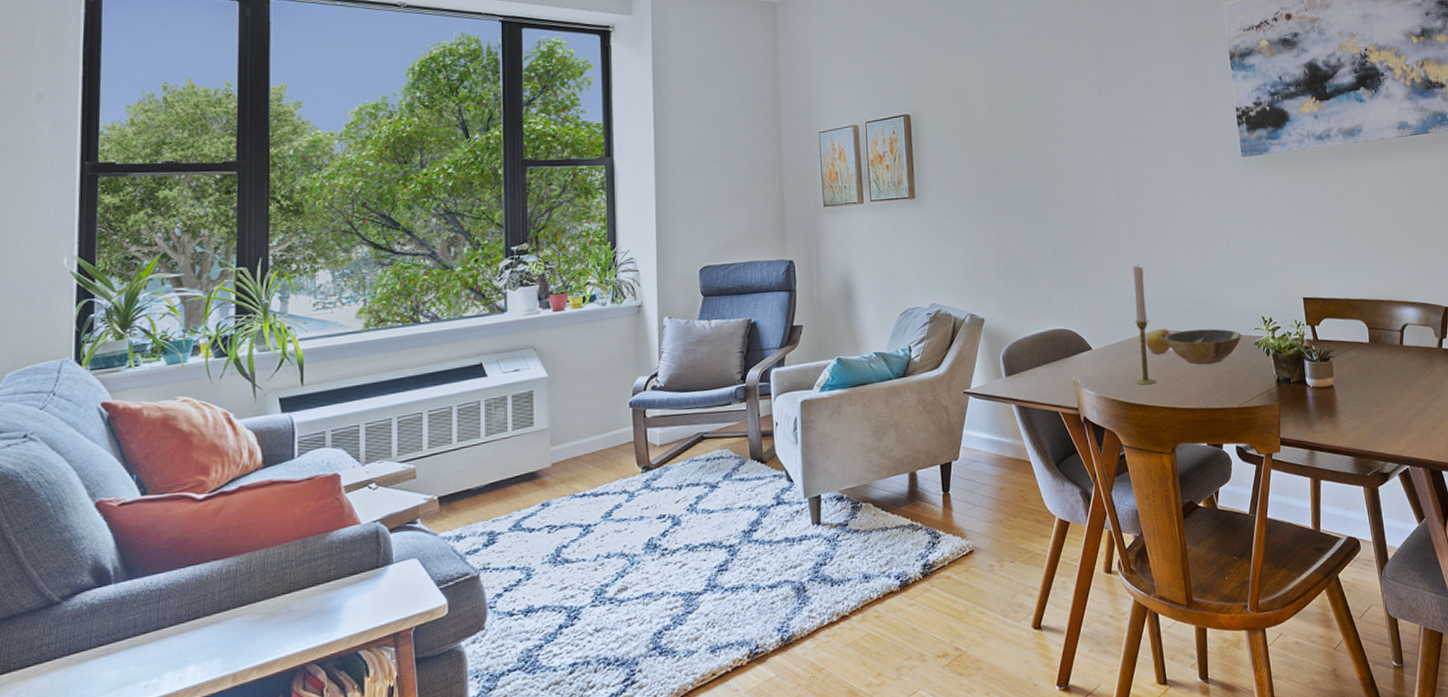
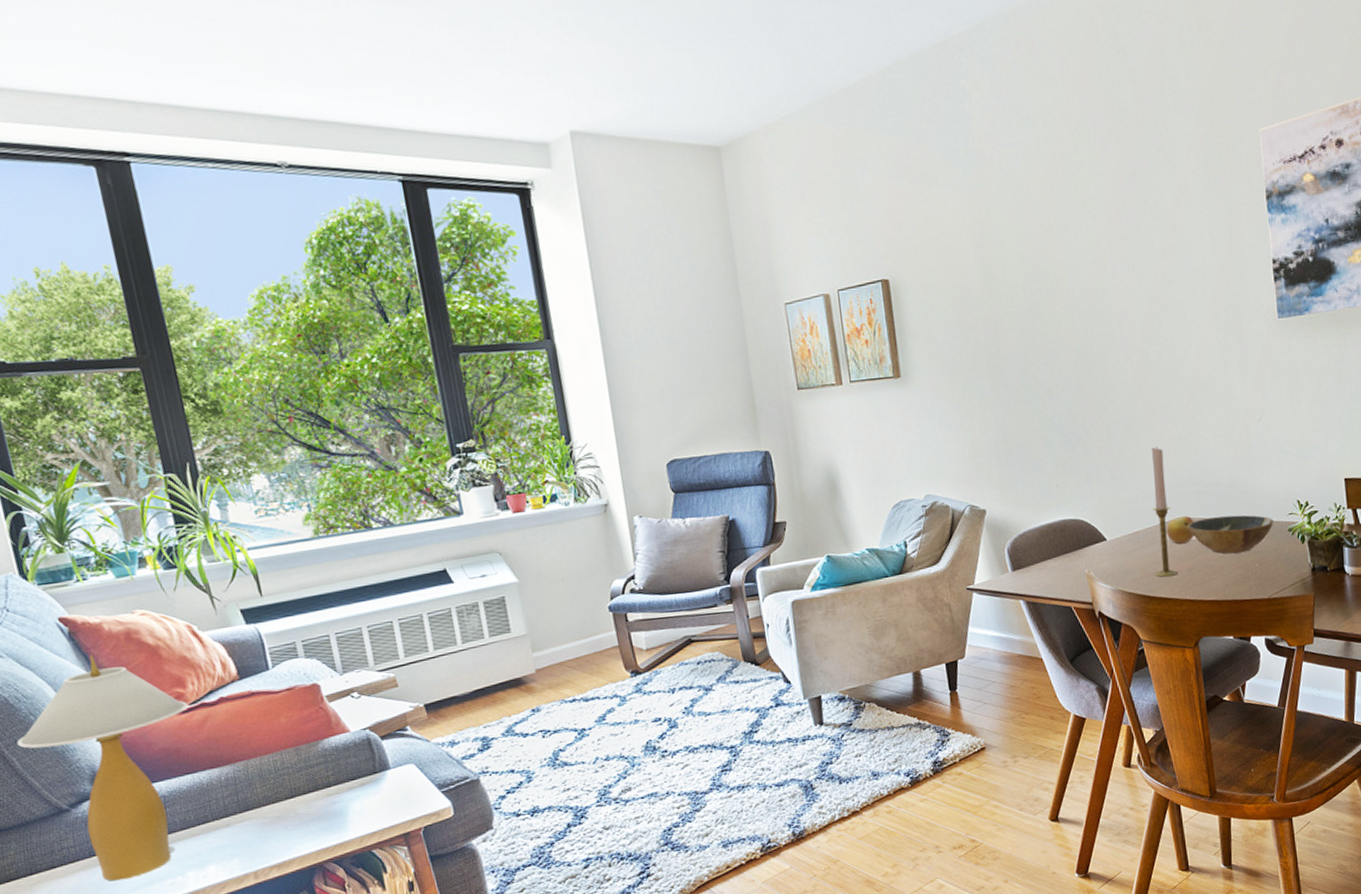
table lamp: none [27,439,207,683] -> present [17,654,189,881]

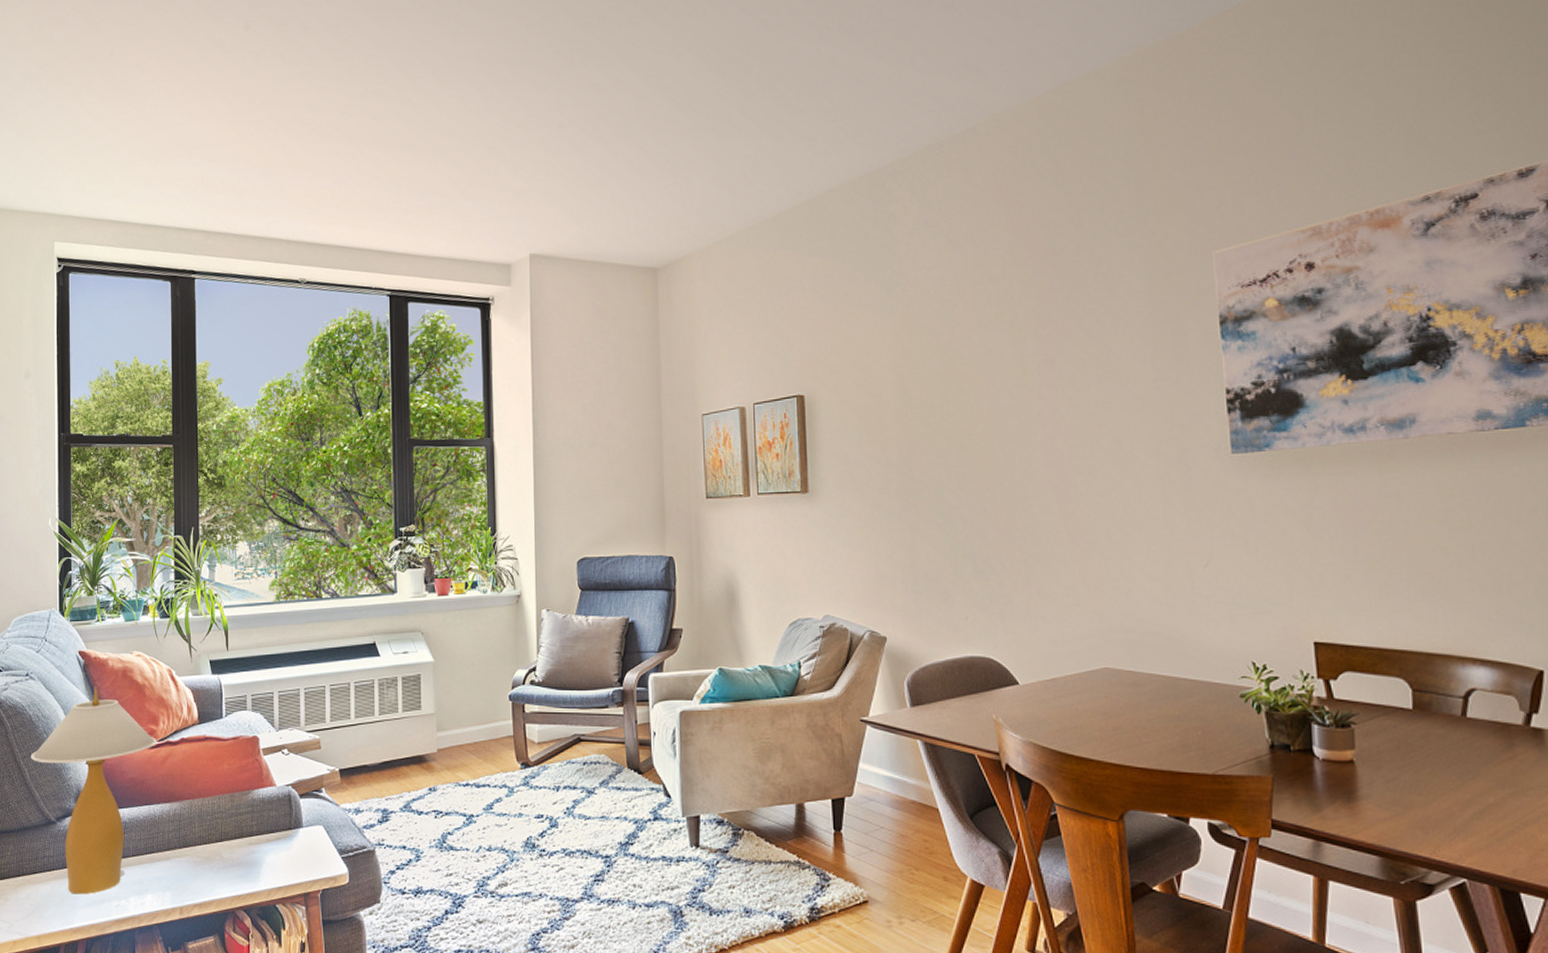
candlestick: present [1151,446,1178,577] -> none [1074,585,1101,734]
fruit: present [1166,515,1195,544] -> none [1089,666,1124,698]
bowl: present [1188,515,1274,554] -> none [1116,672,1222,716]

